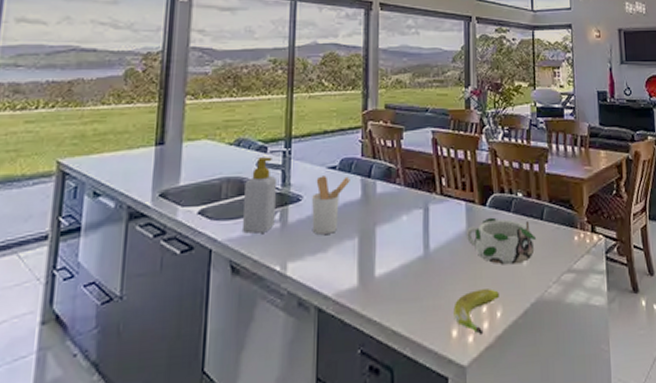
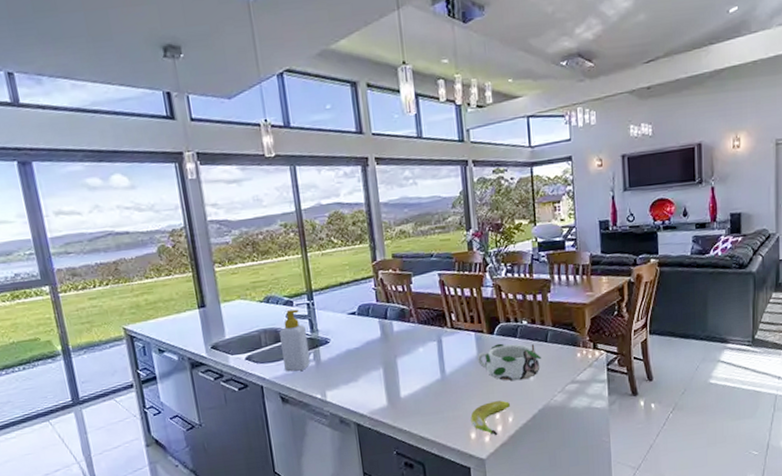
utensil holder: present [312,176,350,235] -> none [338,319,370,369]

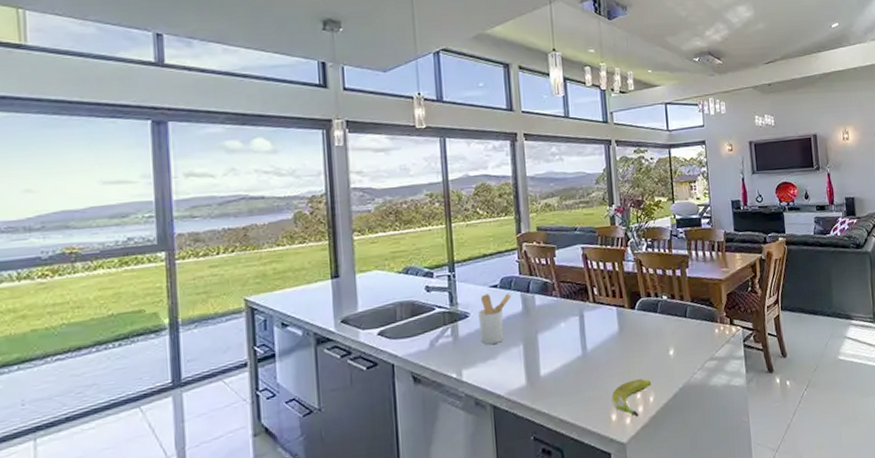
soap bottle: present [279,309,310,372] -> none [417,281,447,349]
utensil holder: none [338,319,370,369] -> present [478,293,511,345]
bowl: present [477,343,541,381] -> none [618,318,681,358]

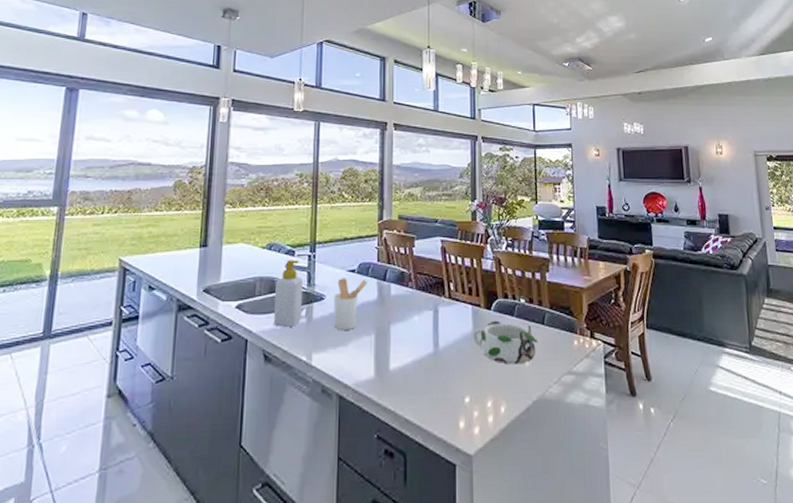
soap bottle: none [417,281,447,349] -> present [274,260,303,327]
banana: present [611,378,651,418] -> none [461,386,503,428]
bowl: none [618,318,681,358] -> present [472,320,537,365]

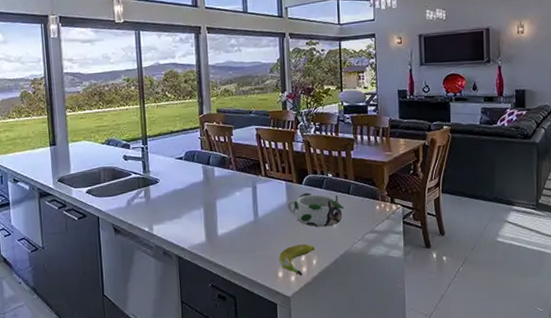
soap bottle: present [274,260,303,327] -> none [117,152,141,206]
utensil holder: present [334,278,368,330] -> none [167,164,194,206]
banana: none [461,386,503,428] -> present [279,244,314,276]

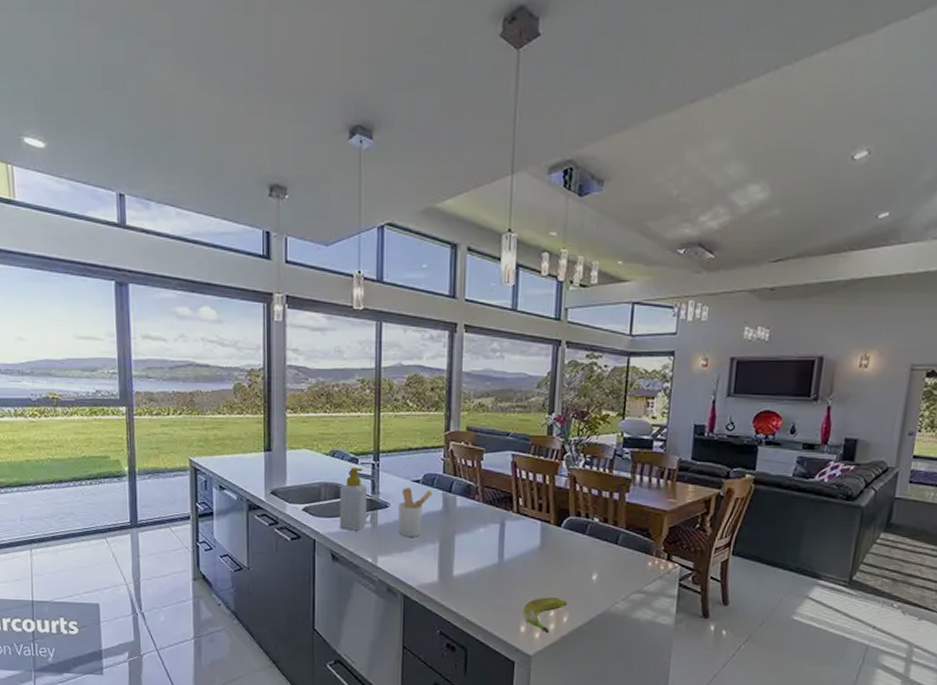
soap bottle: none [117,152,141,206] -> present [340,468,367,531]
utensil holder: none [167,164,194,206] -> present [398,487,433,537]
bowl: present [286,192,344,227] -> none [539,537,608,580]

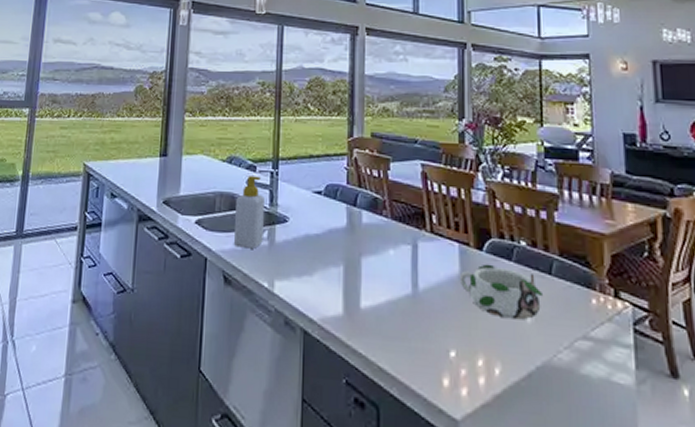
utensil holder: present [398,487,433,537] -> none [298,199,336,258]
banana: present [523,597,567,634] -> none [445,340,497,391]
bowl: none [539,537,608,580] -> present [459,264,542,320]

